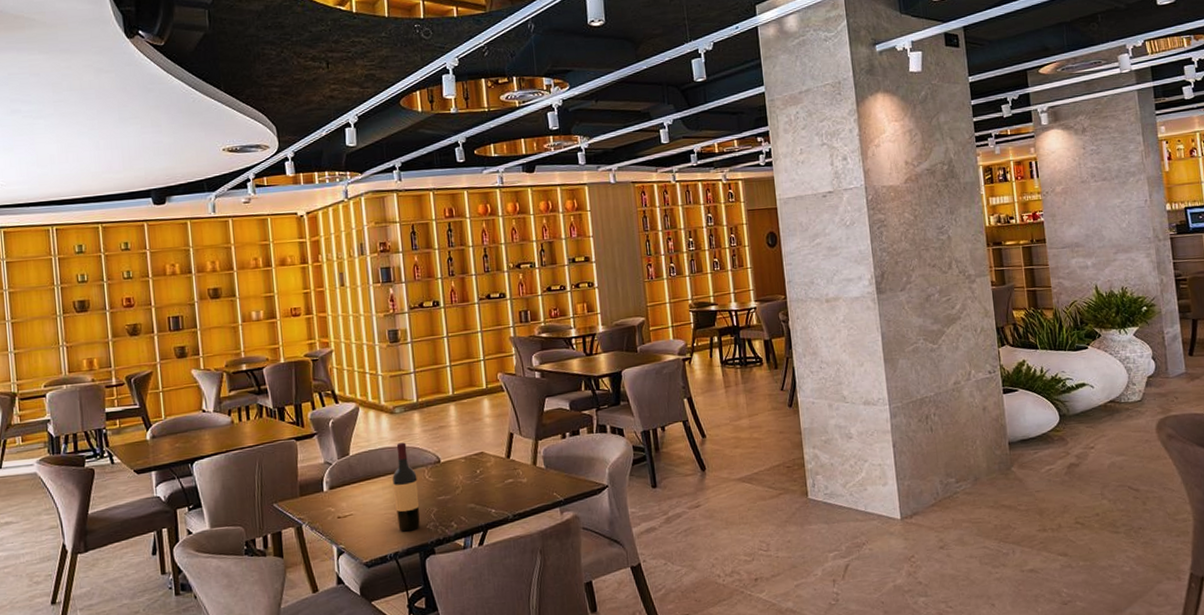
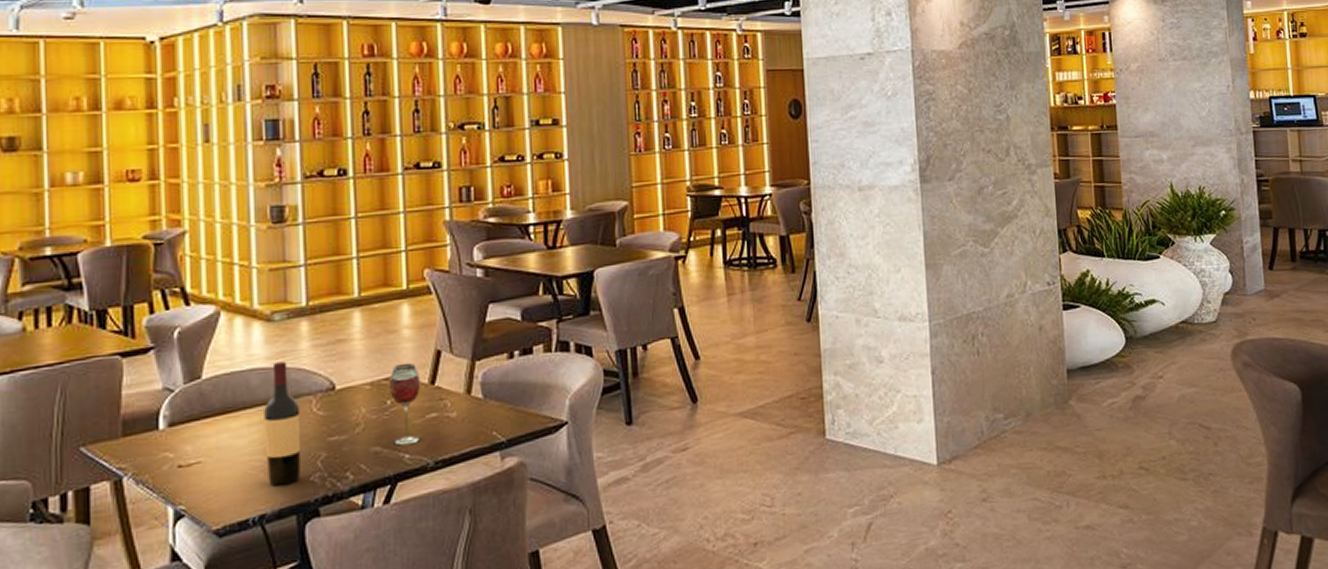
wineglass: none [477,442,502,504] -> present [388,362,421,446]

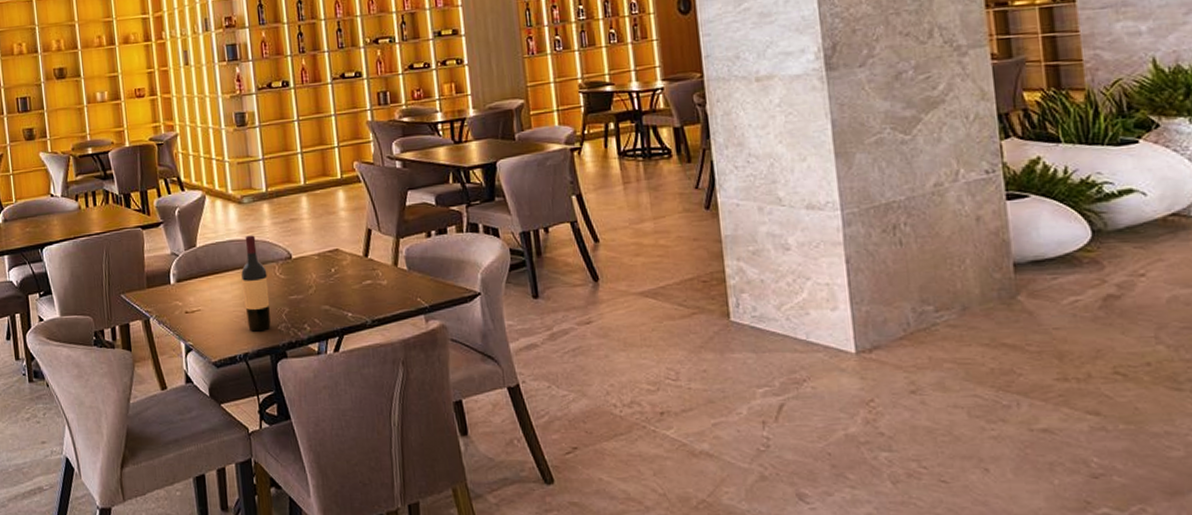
wineglass: present [388,362,421,446] -> none [331,238,360,306]

